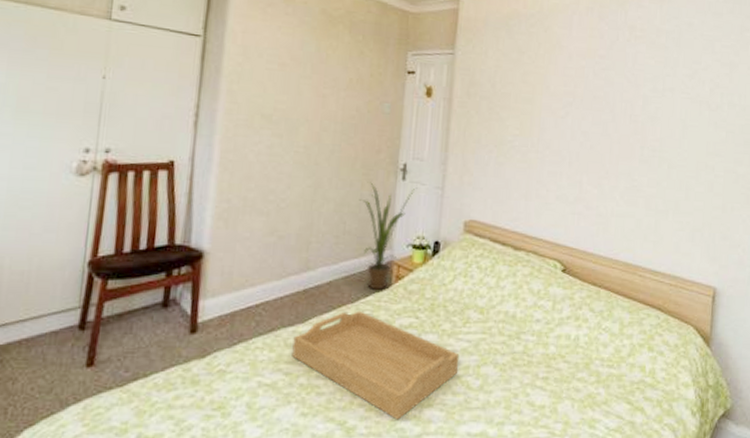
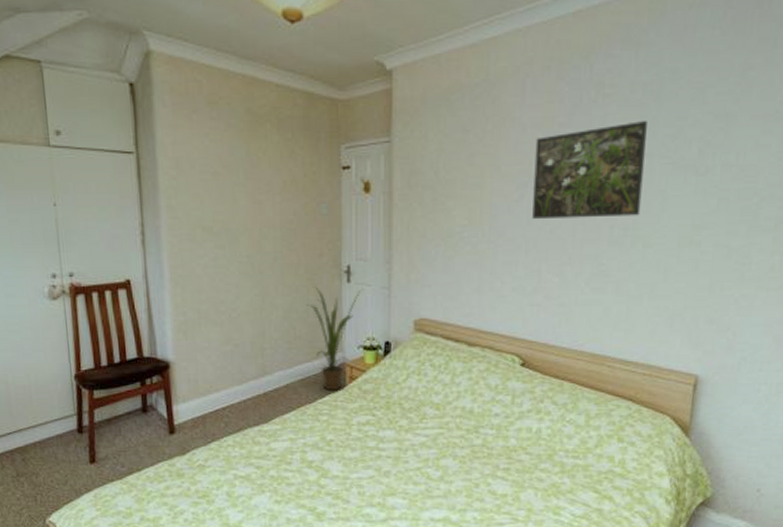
serving tray: present [292,310,460,420] -> none [260,410,418,507]
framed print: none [576,60,670,140] -> present [532,120,647,220]

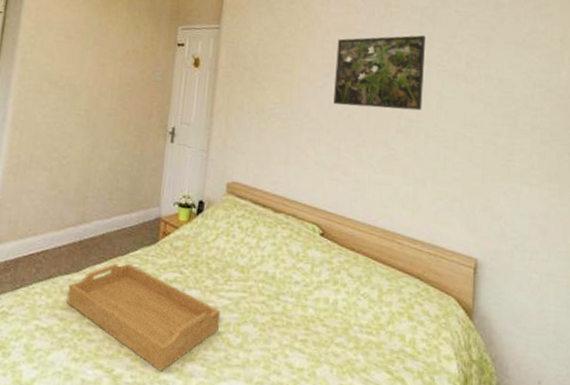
serving tray: none [260,410,418,507] -> present [66,263,221,372]
house plant: present [305,286,363,390] -> none [131,143,184,244]

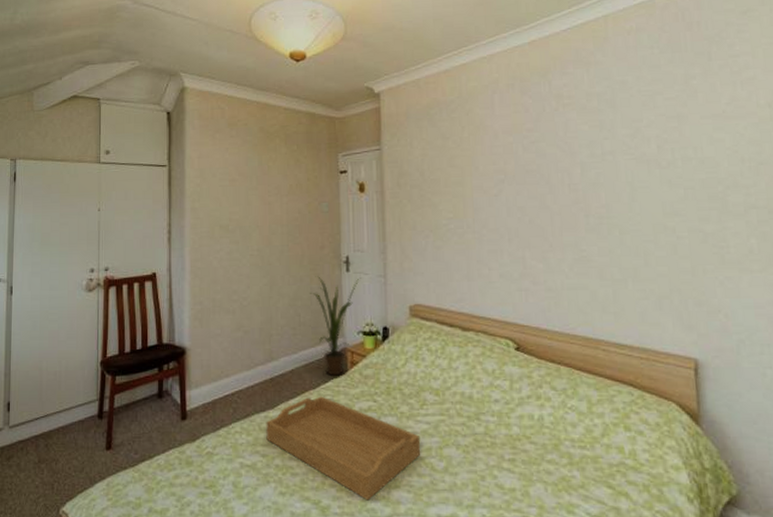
house plant: none [131,143,184,244] -> present [309,276,361,376]
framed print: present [333,35,425,111] -> none [508,123,612,212]

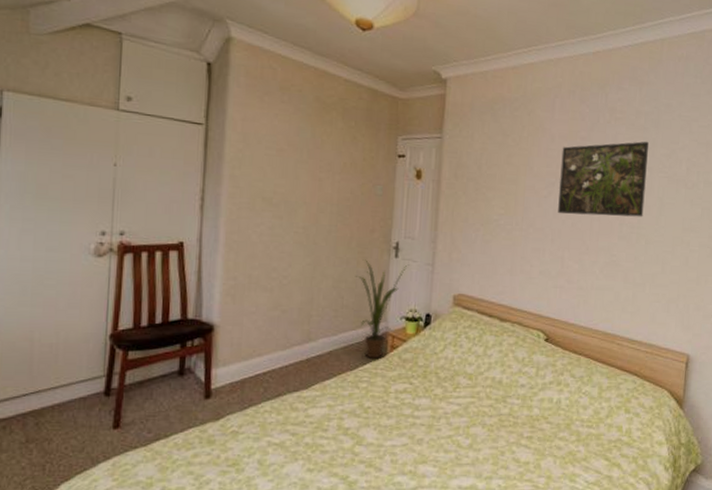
serving tray: present [266,396,421,501] -> none [297,377,451,475]
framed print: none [508,123,612,212] -> present [558,141,649,217]

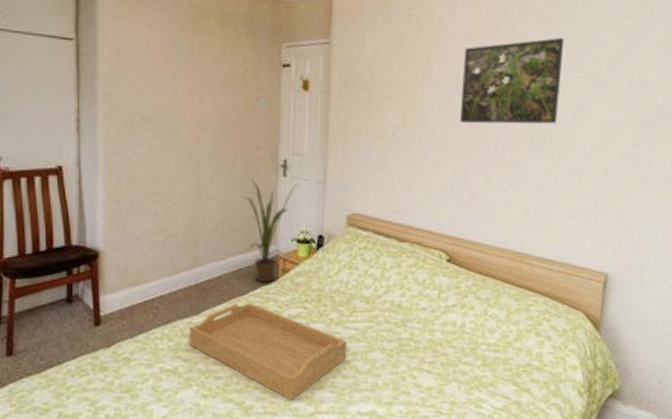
serving tray: none [297,377,451,475] -> present [189,302,348,401]

